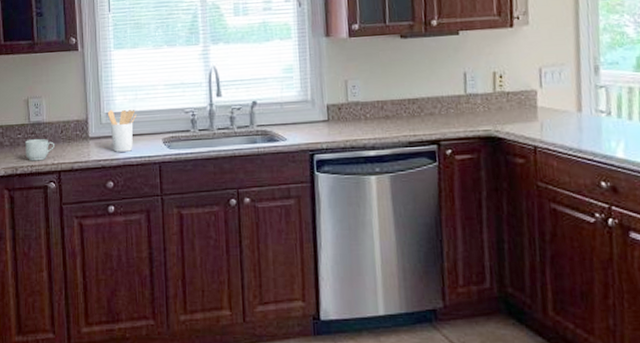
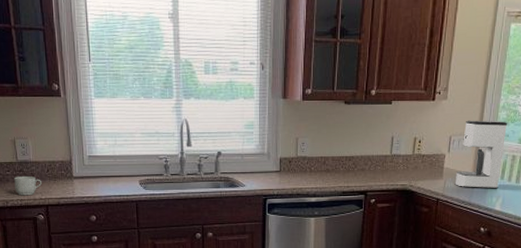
utensil holder: present [107,110,137,152] -> none [89,153,116,191]
coffee maker: none [554,46,616,131] -> present [454,120,507,189]

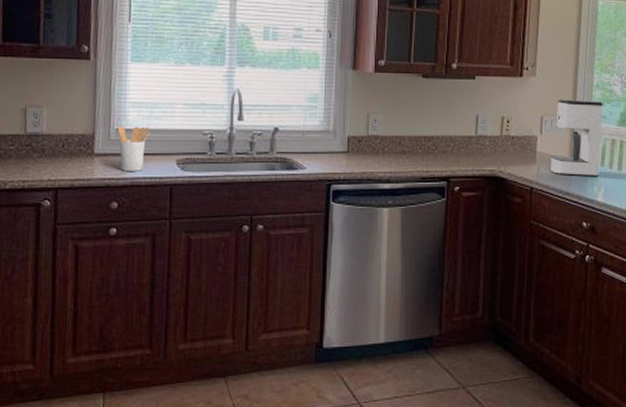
mug: present [13,176,42,196] -> none [17,152,53,176]
utensil holder: none [89,153,116,191] -> present [117,126,151,171]

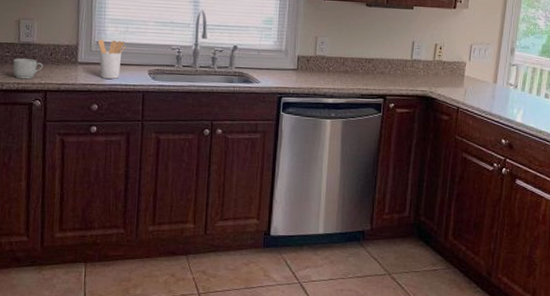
mug: none [17,152,53,176] -> present [12,58,43,79]
coffee maker: present [550,99,603,177] -> none [475,30,527,100]

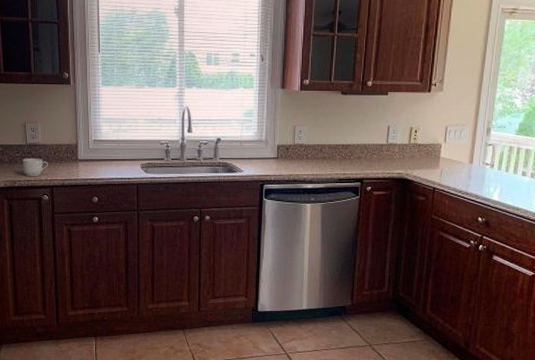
utensil holder: present [97,39,126,79] -> none [94,137,120,173]

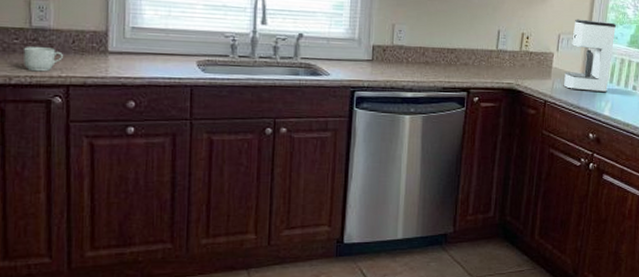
coffee maker: none [451,111,504,179] -> present [563,19,616,93]

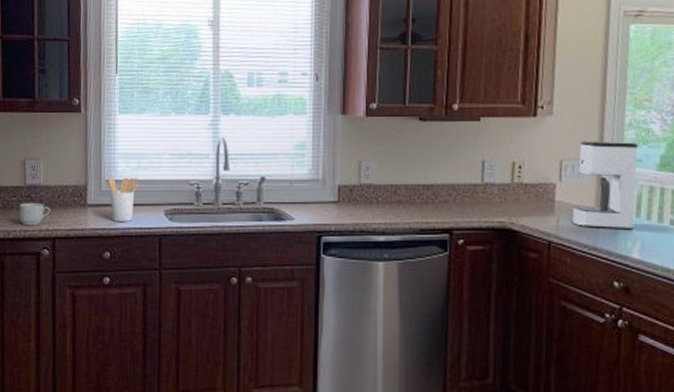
utensil holder: none [133,24,169,71] -> present [108,177,139,222]

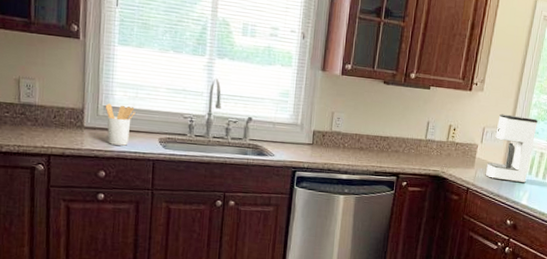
mug: present [19,203,50,226] -> none [12,120,46,142]

